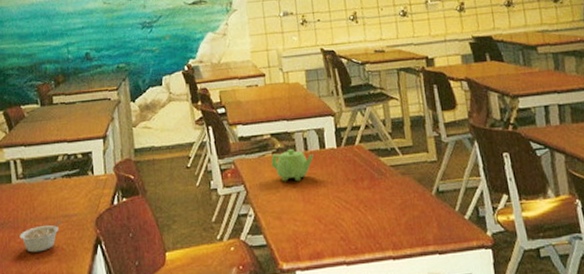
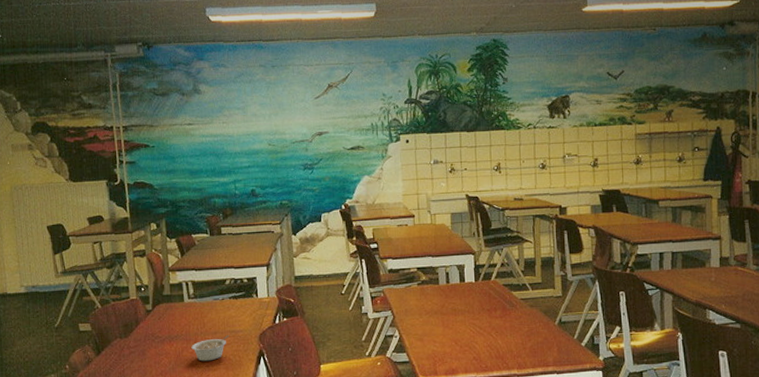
teapot: present [271,148,314,182] -> none [416,281,454,309]

